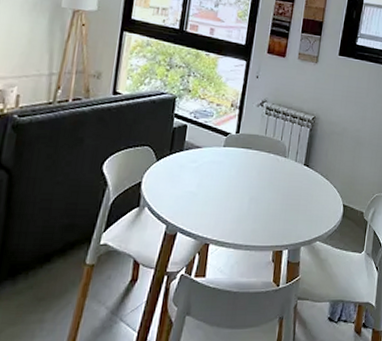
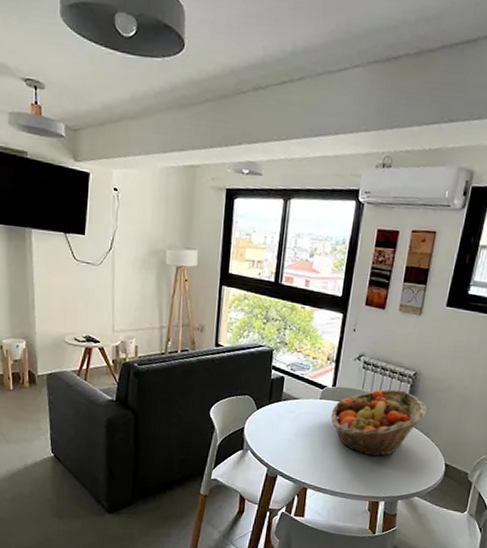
fruit basket: none [234,133,326,203] -> present [330,389,428,457]

